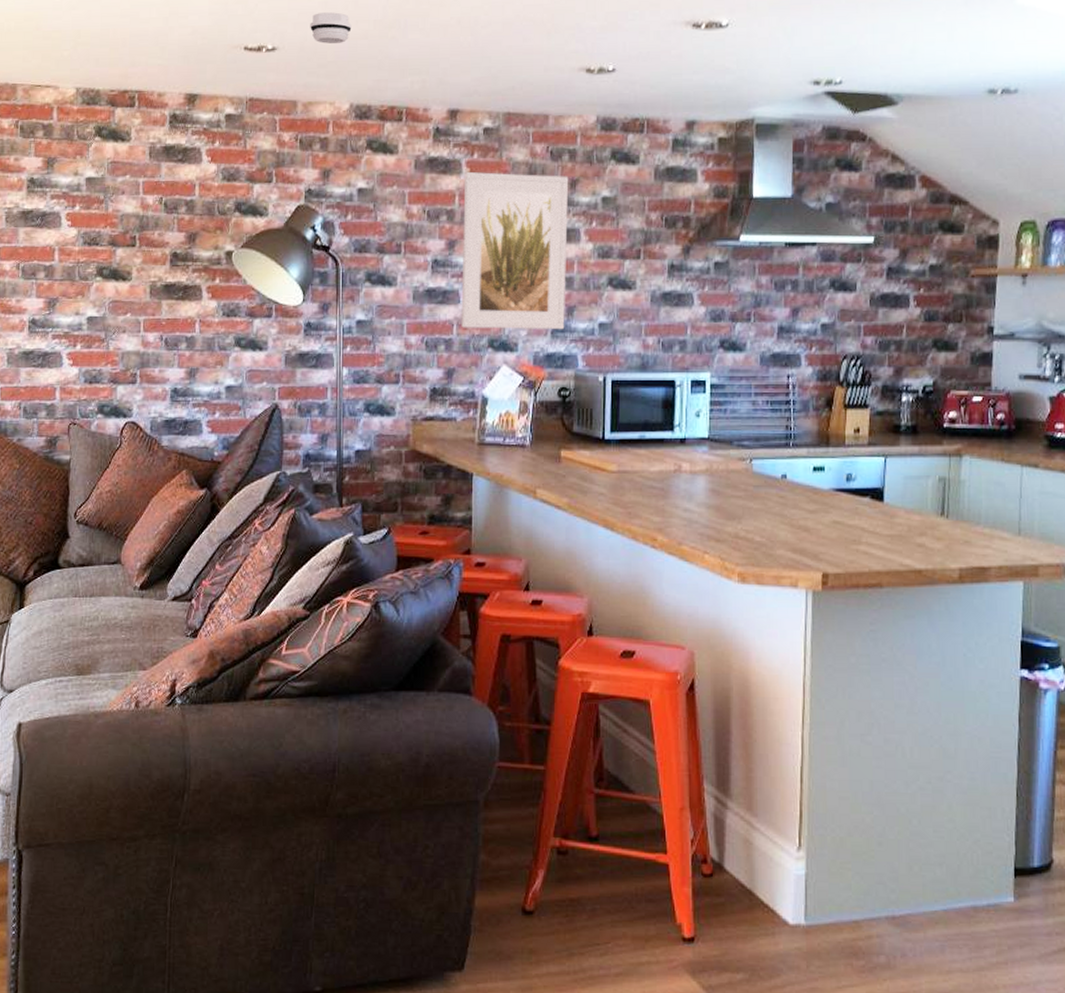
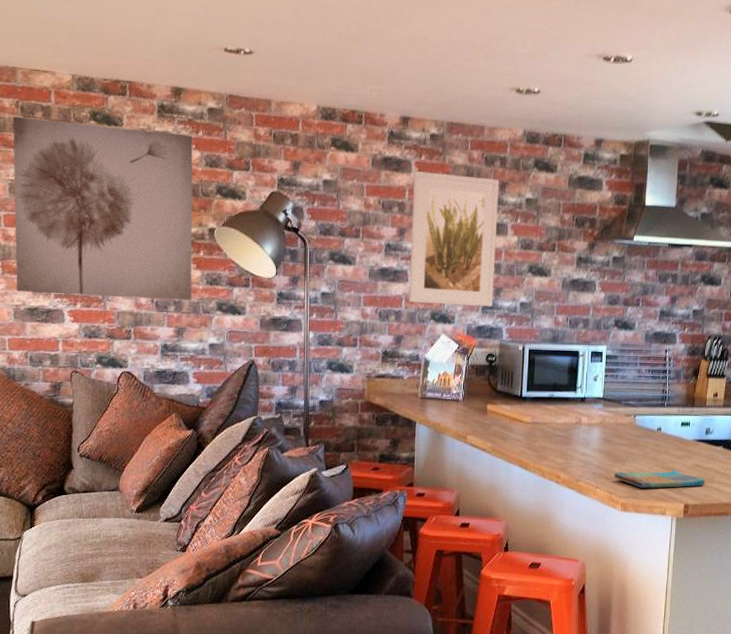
wall art: none [10,137,209,336] -> present [12,116,193,301]
smoke detector: present [310,12,352,44] -> none [283,23,319,51]
dish towel: none [727,528,849,553] -> present [614,470,705,489]

